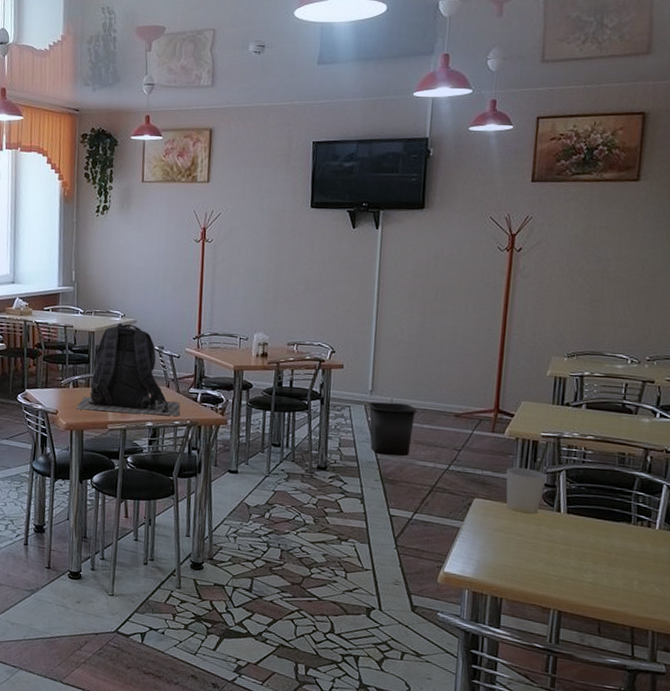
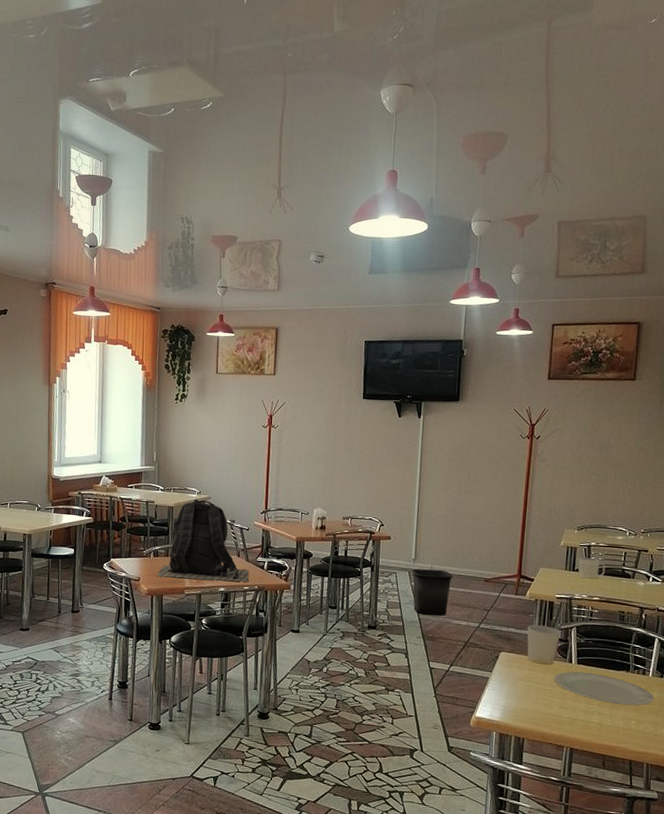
plate: none [538,522,662,564] -> present [554,671,654,706]
mug: none [568,389,602,415] -> present [578,557,606,579]

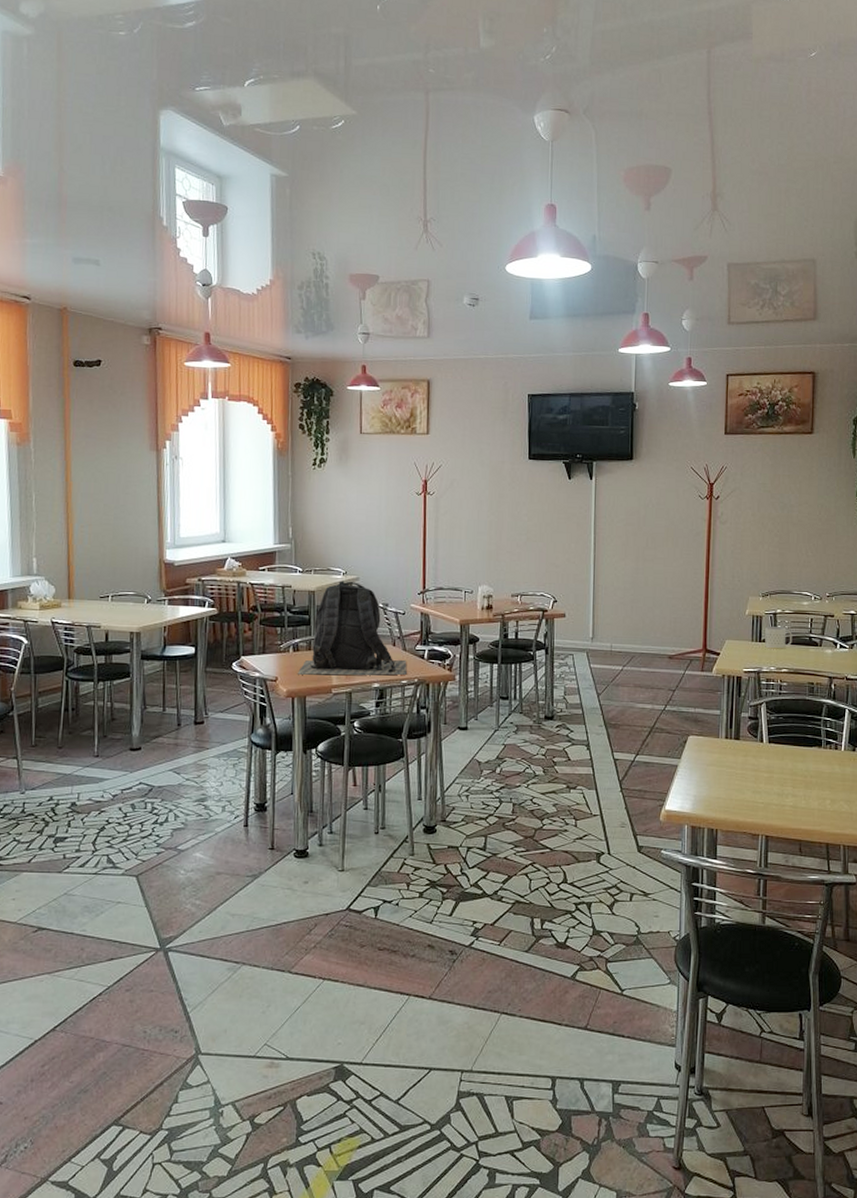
waste bin: present [412,568,453,616] -> none [590,648,634,701]
dixie cup: present [527,625,561,666] -> none [715,703,750,747]
plate: present [554,671,654,706] -> none [745,752,848,784]

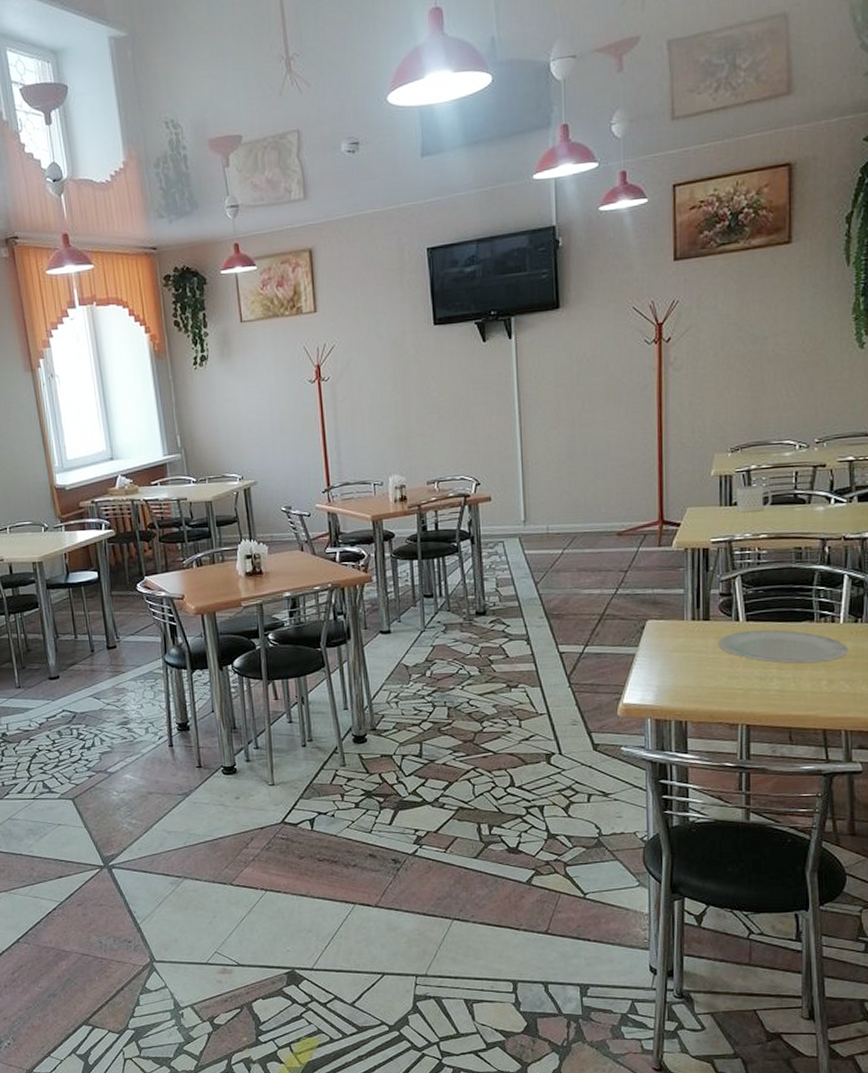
backpack: present [297,580,407,676] -> none [203,486,319,590]
plate: none [745,752,848,784] -> present [718,630,849,664]

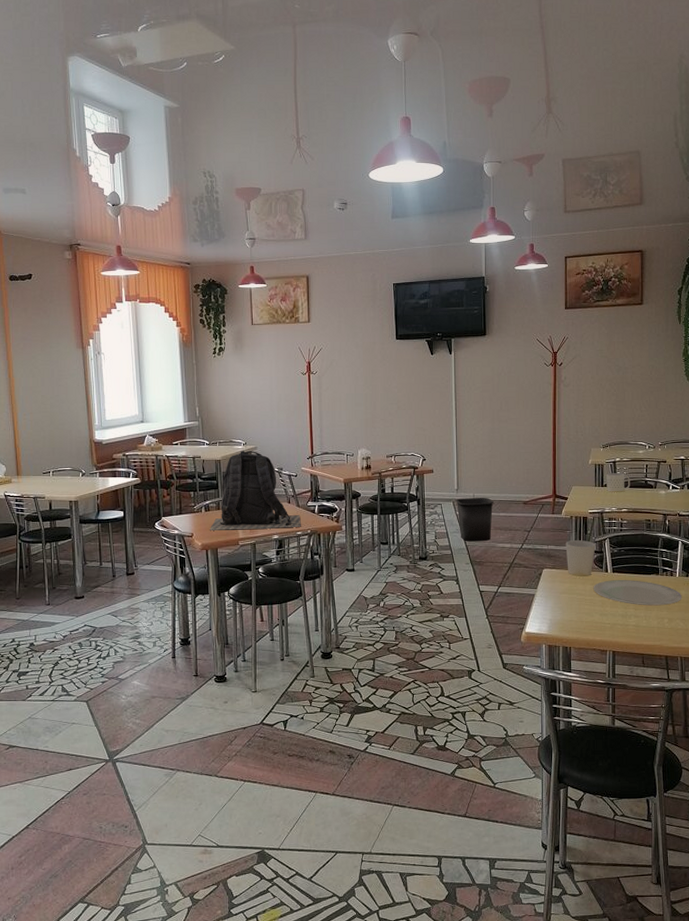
backpack: none [203,486,319,590] -> present [209,450,301,530]
waste bin: none [523,529,576,589] -> present [456,497,494,542]
dixie cup: none [678,580,721,630] -> present [565,540,596,577]

